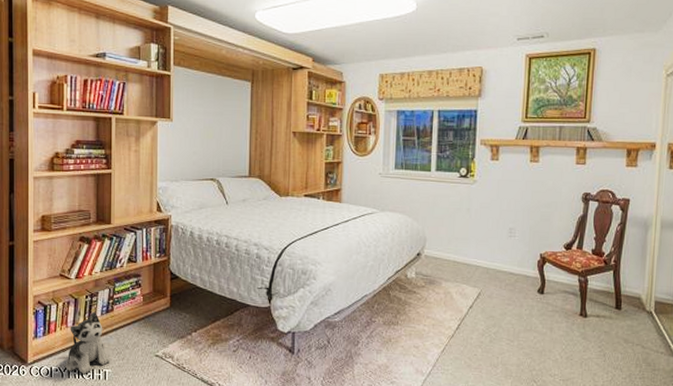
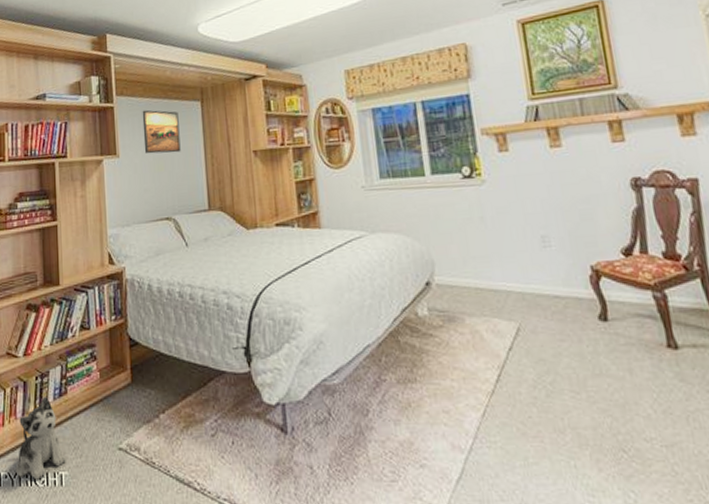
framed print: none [196,82,230,124] -> present [142,109,181,154]

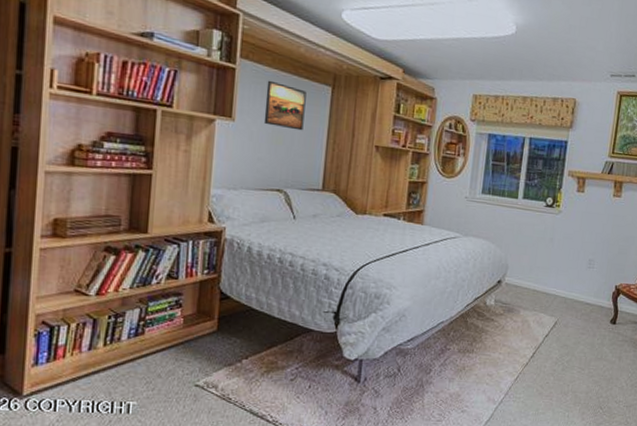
plush toy: present [15,396,66,480] -> none [75,334,136,408]

